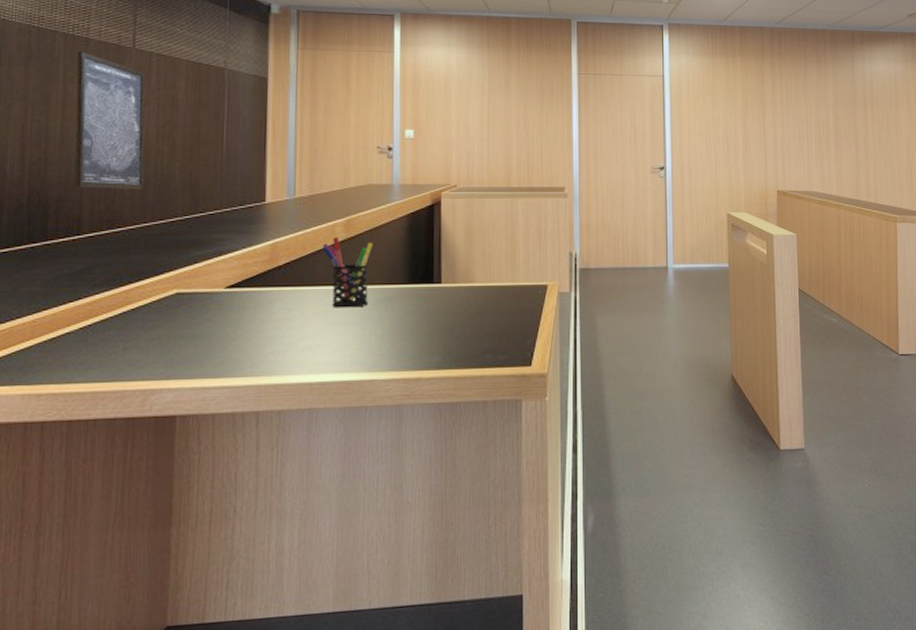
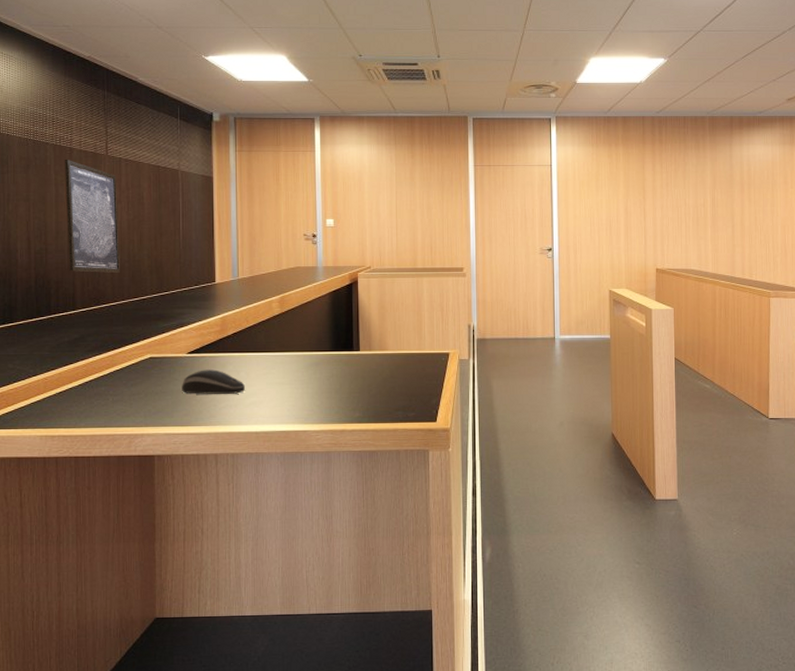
computer mouse: none [216,307,298,338] -> present [182,369,245,394]
pen holder: present [322,236,374,308] -> none [262,311,303,371]

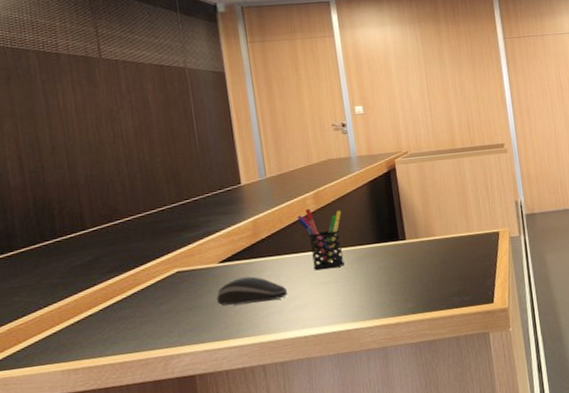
wall art: present [65,160,120,273] -> none [52,66,132,189]
pen holder: none [262,311,303,371] -> present [297,208,345,270]

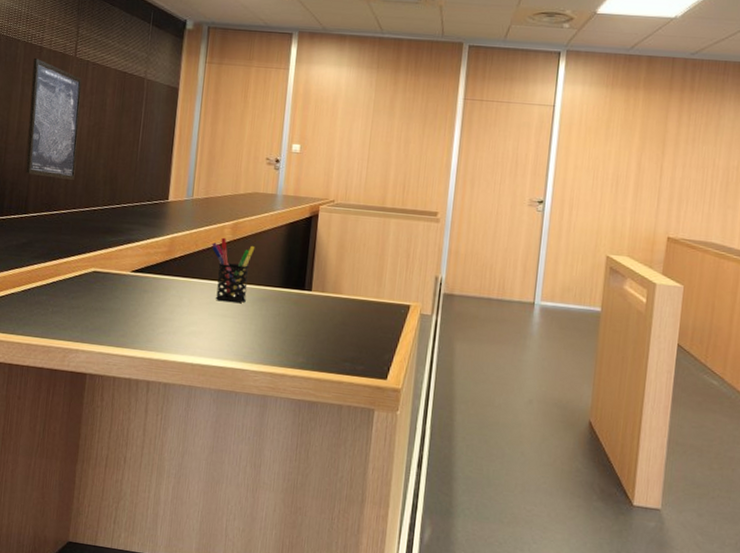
wall art: none [52,66,132,189] -> present [26,59,83,180]
computer mouse: present [217,276,287,305] -> none [121,290,186,321]

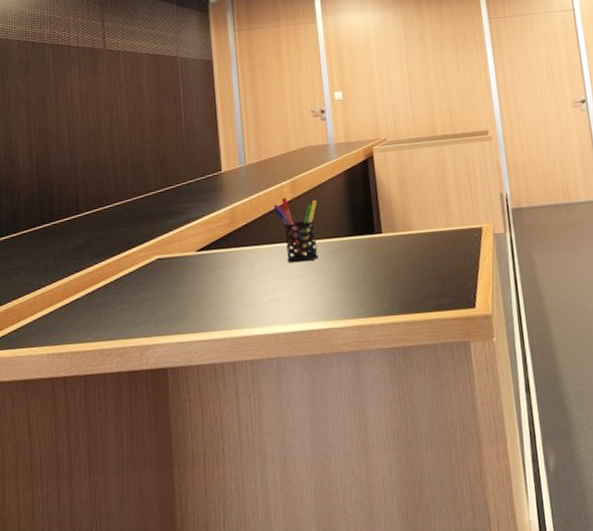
wall art: present [26,59,83,180] -> none [63,58,123,174]

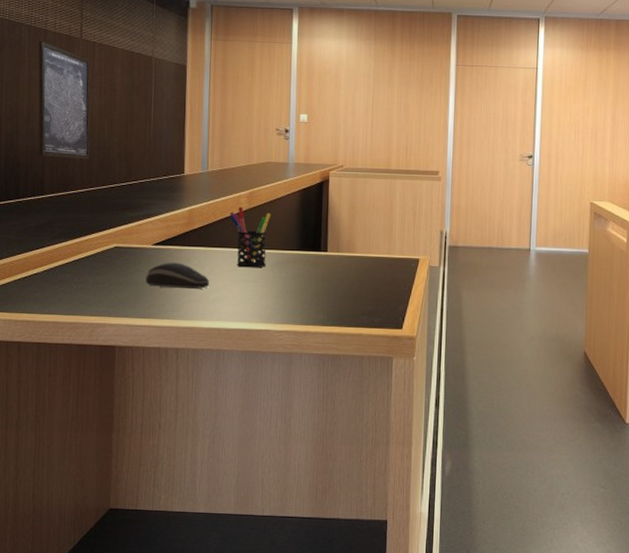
wall art: none [63,58,123,174] -> present [38,42,90,159]
computer mouse: none [192,266,260,296] -> present [146,262,209,289]

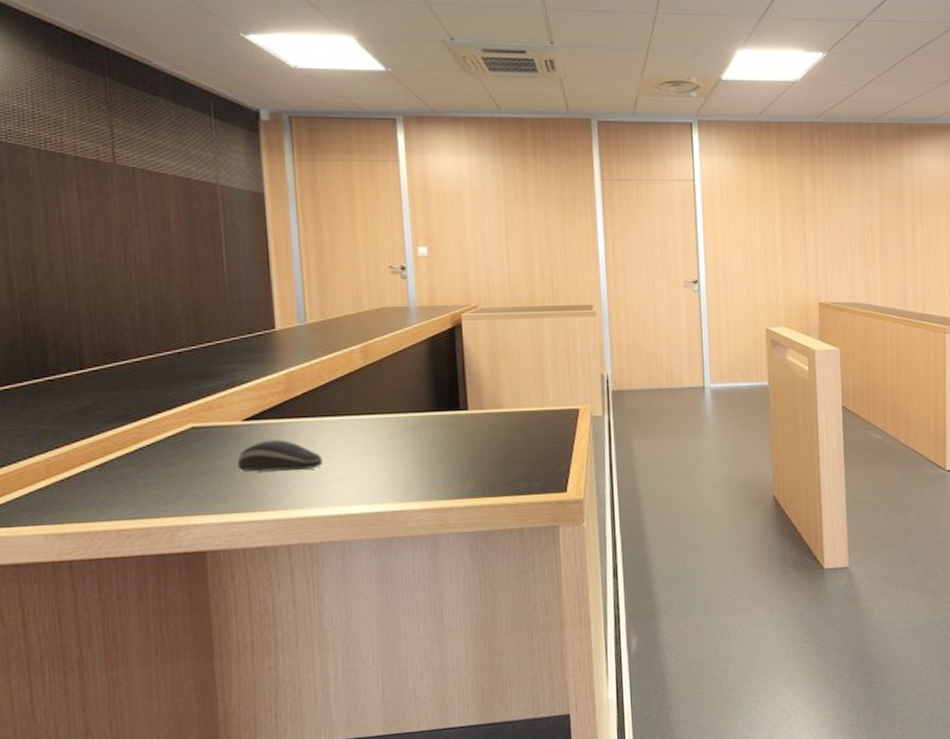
wall art: present [38,42,90,159] -> none [55,170,143,320]
pen holder: present [229,206,271,268] -> none [340,364,394,438]

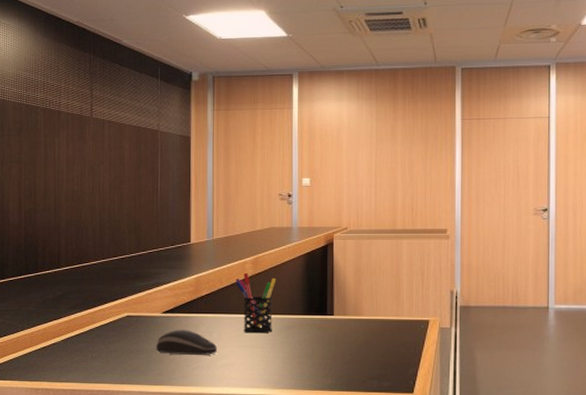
pen holder: none [340,364,394,438] -> present [235,272,276,334]

